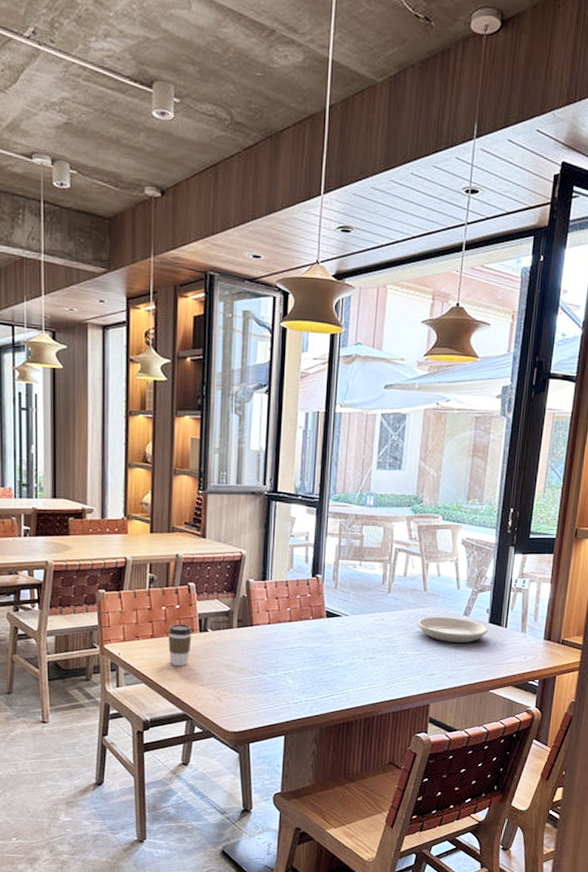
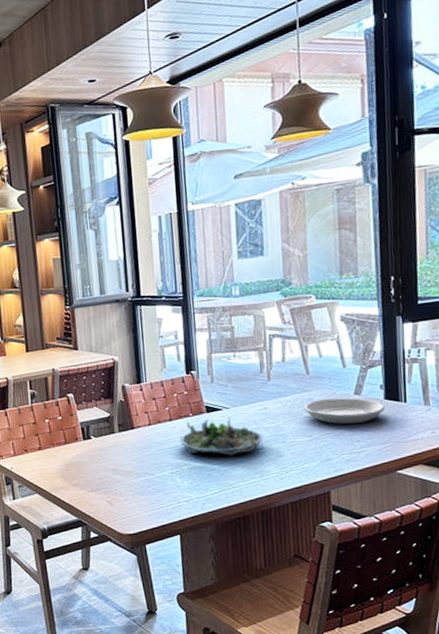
coffee cup: present [167,624,193,666] -> none [53,433,77,475]
succulent planter: none [297,623,377,662] -> present [179,417,264,456]

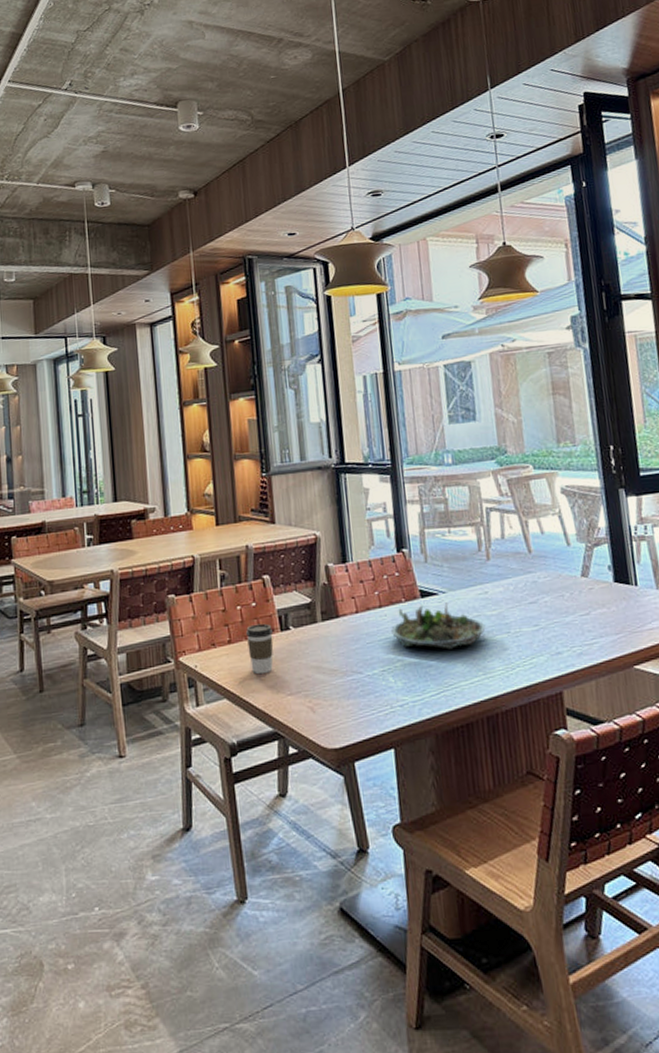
coffee cup: none [53,433,77,475] -> present [245,623,274,675]
plate: present [303,398,385,425] -> none [527,580,615,612]

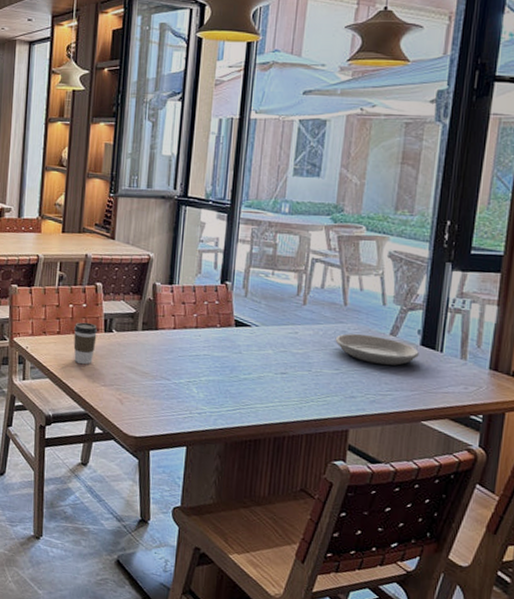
succulent planter: present [391,602,486,649] -> none [202,332,290,375]
plate: none [527,580,615,612] -> present [335,333,419,366]

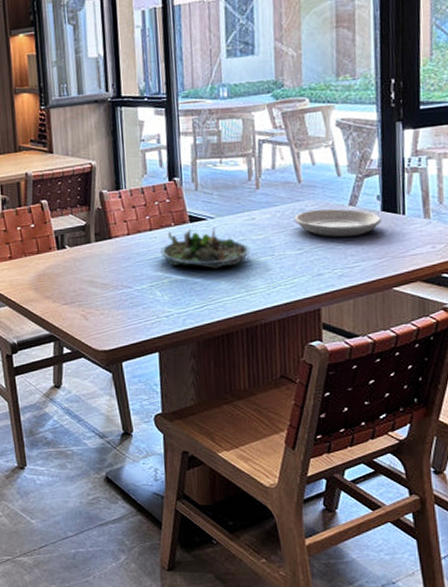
coffee cup: present [73,322,98,365] -> none [25,242,51,287]
succulent planter: none [202,332,290,375] -> present [160,227,251,269]

